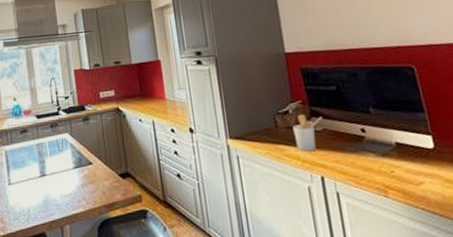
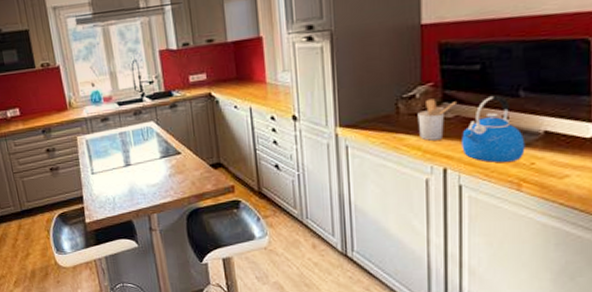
kettle: none [331,111,385,172] -> present [462,95,525,163]

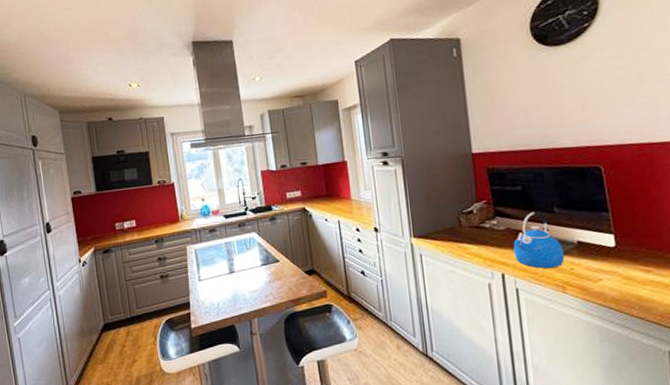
utensil holder: present [417,99,456,141] -> none [476,214,506,250]

